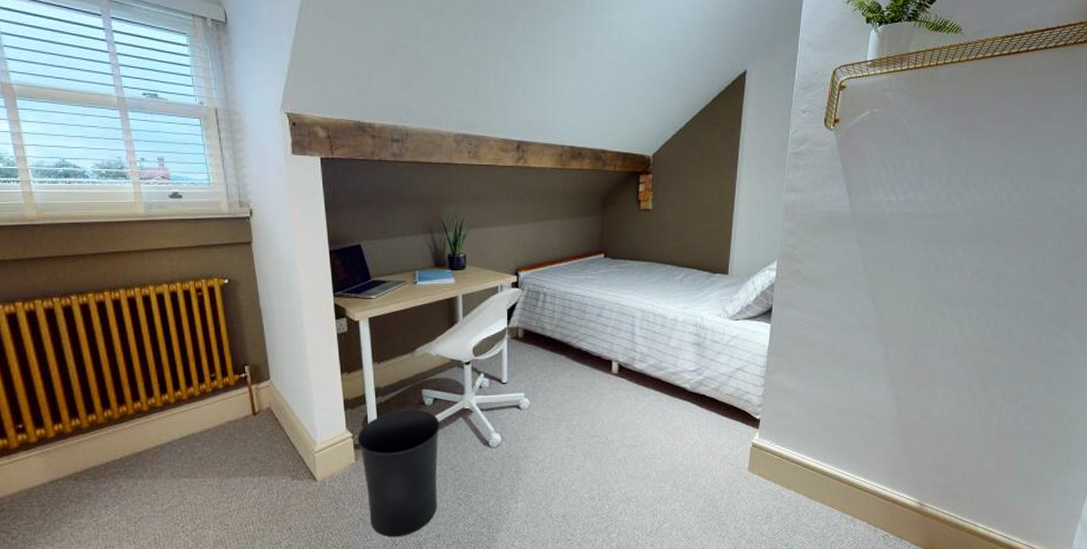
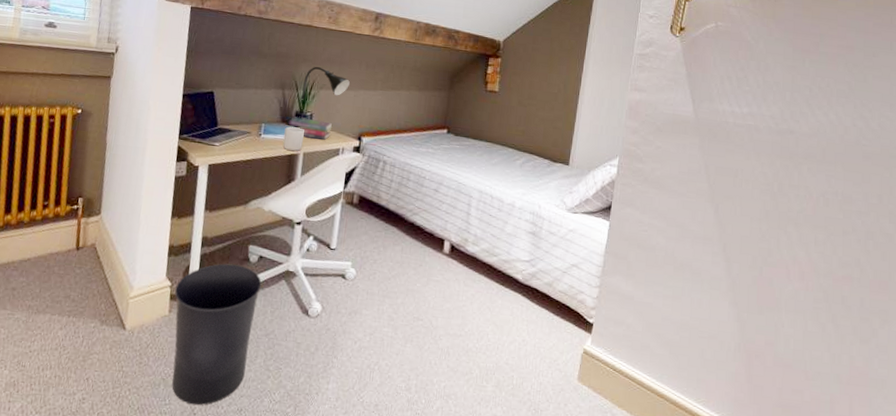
desk lamp: none [439,205,500,270] -> present [285,66,351,127]
mug: none [440,270,461,295] -> present [283,126,305,152]
books: none [443,260,488,281] -> present [289,117,333,141]

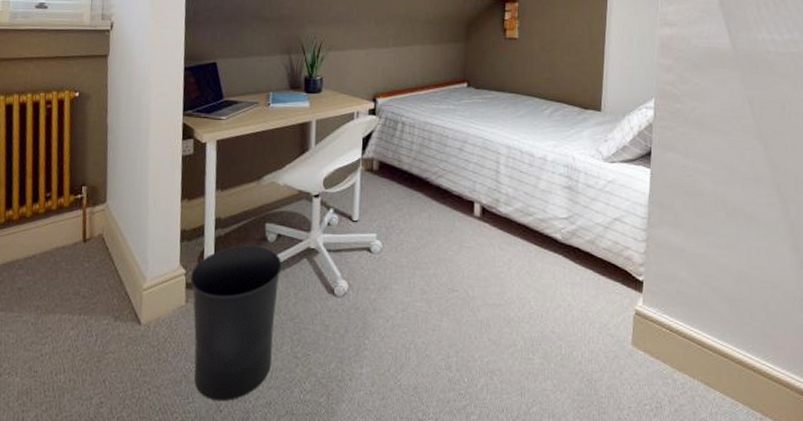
mug: present [283,126,305,152] -> none [293,93,316,119]
desk lamp: present [285,66,351,127] -> none [295,27,360,93]
books: present [289,117,333,141] -> none [298,82,345,106]

